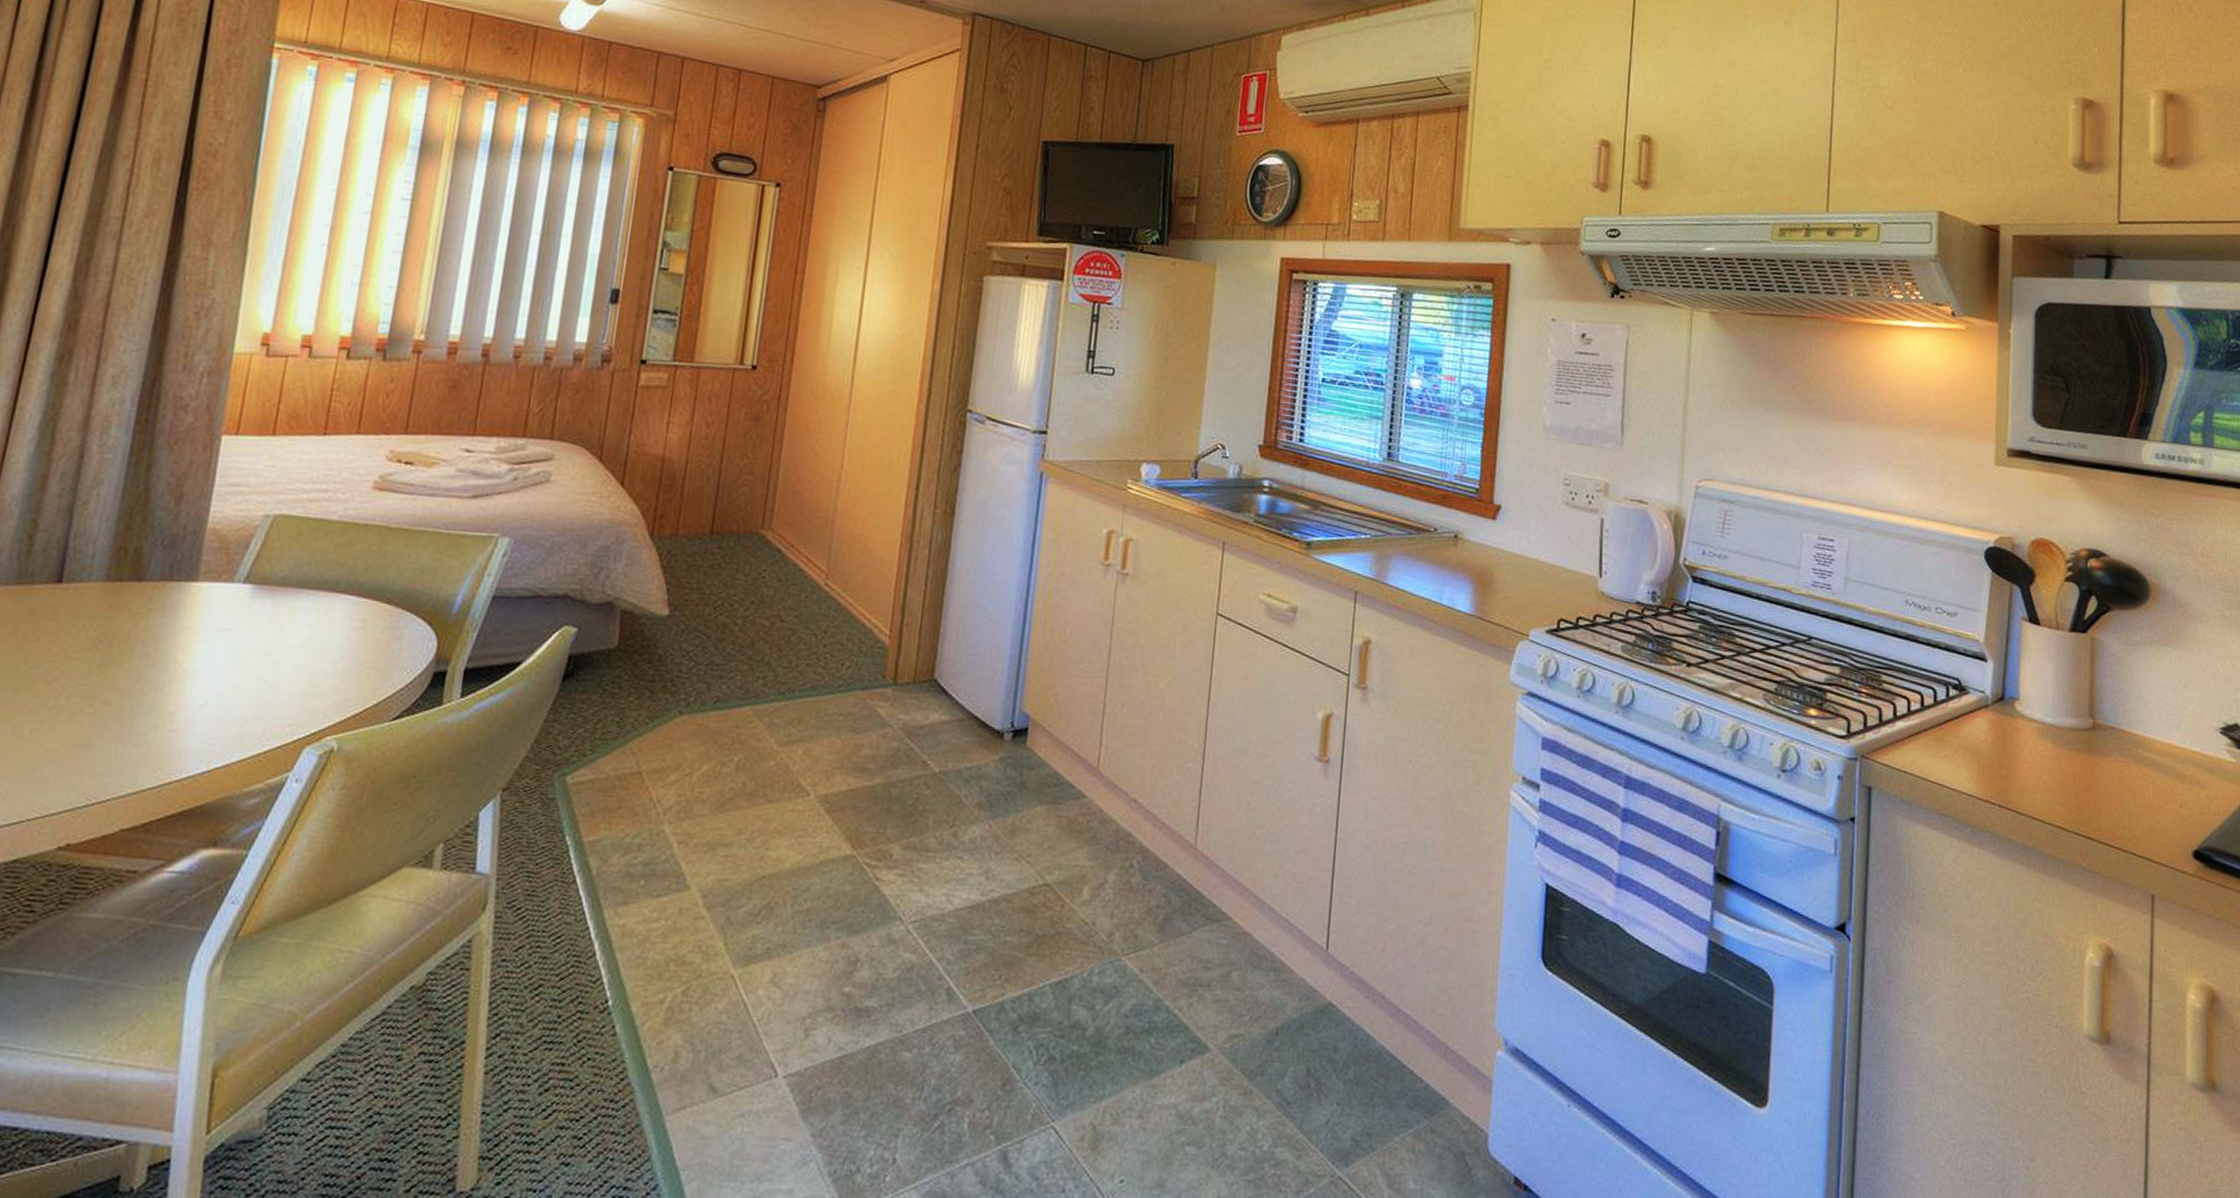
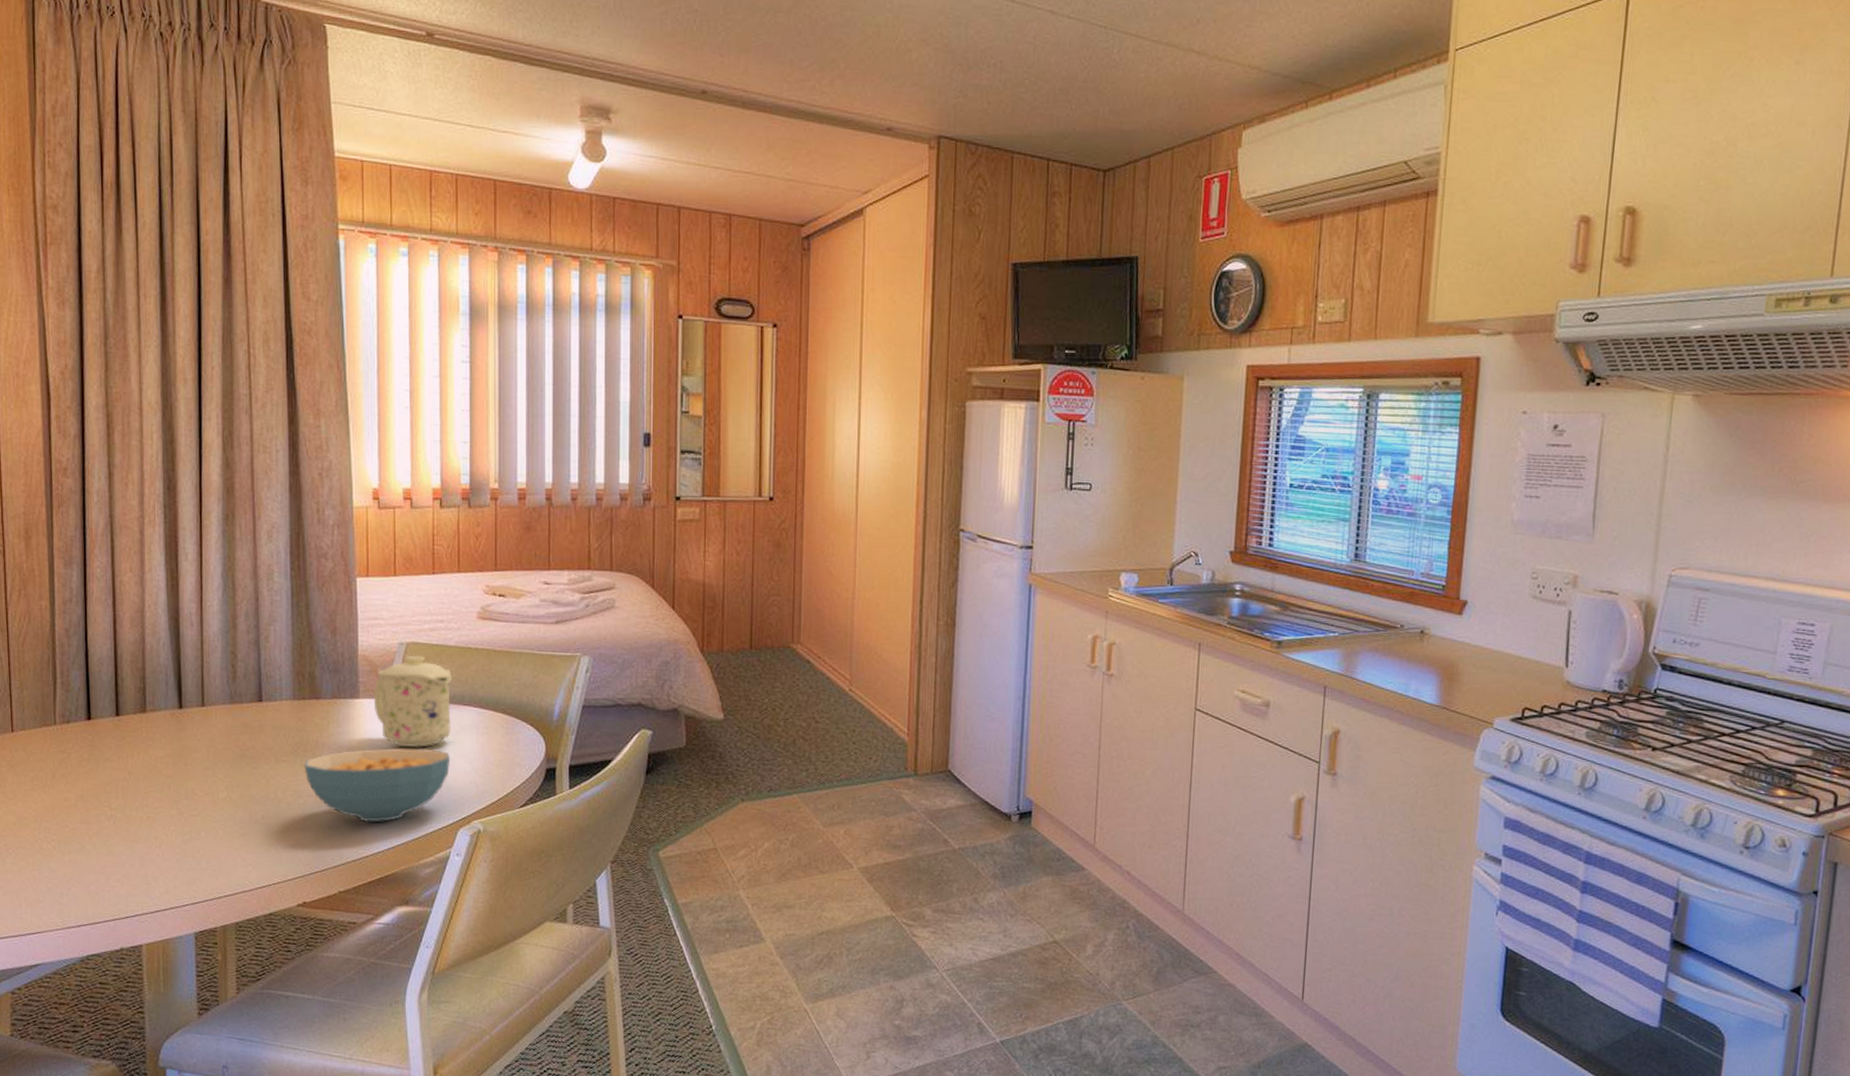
cereal bowl: none [103,643,308,739] -> present [304,747,450,822]
mug: none [216,530,328,645] -> present [373,655,452,748]

